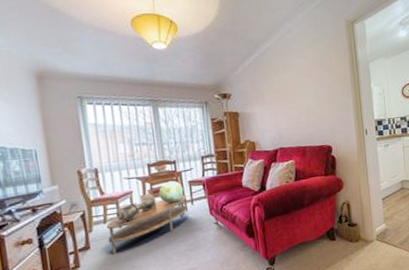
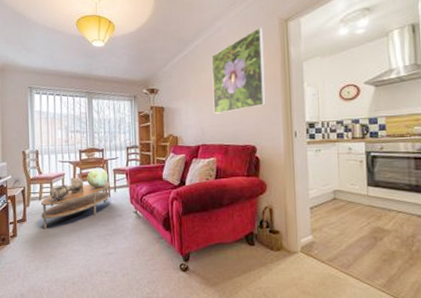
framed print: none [283,28,338,117] -> present [211,27,266,114]

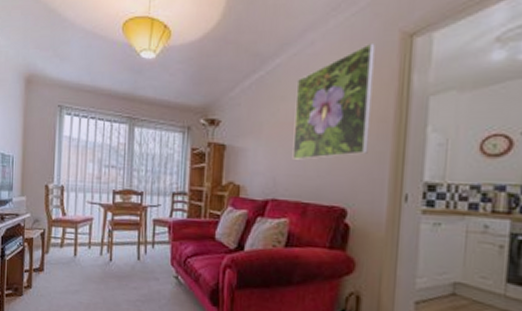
coffee table: present [40,182,110,230] -> none [61,234,147,284]
decorative urn: present [49,177,84,201] -> none [72,223,115,251]
decorative globe: present [87,167,109,188] -> none [119,214,146,241]

